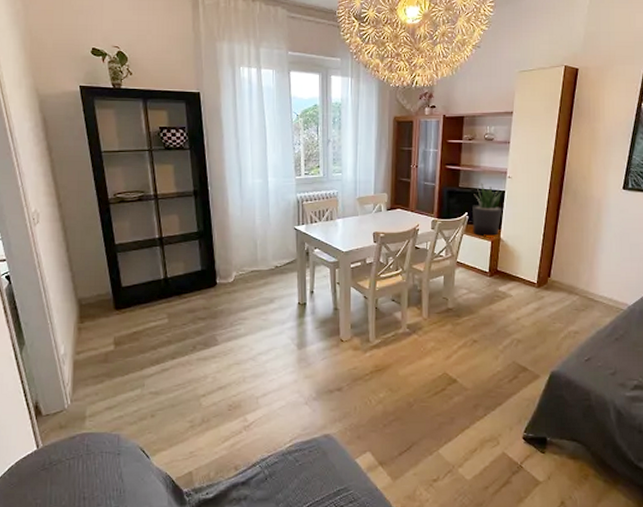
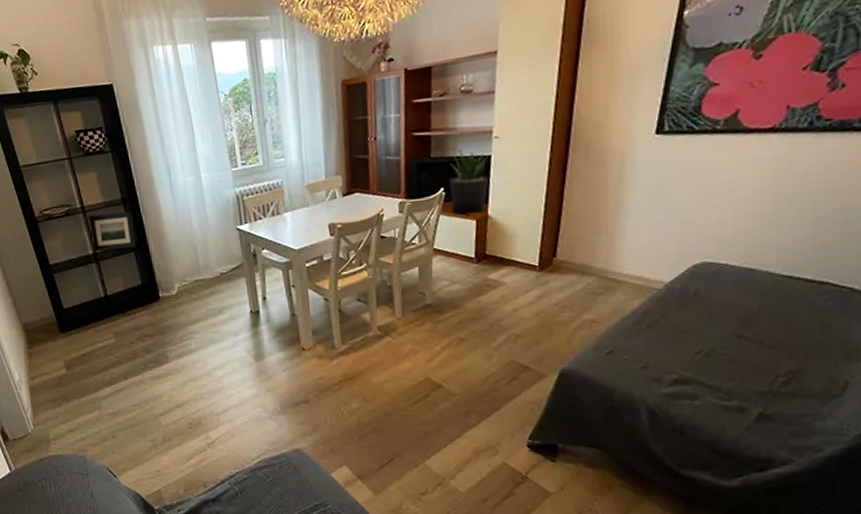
picture frame: none [160,203,202,236] -> present [88,211,137,251]

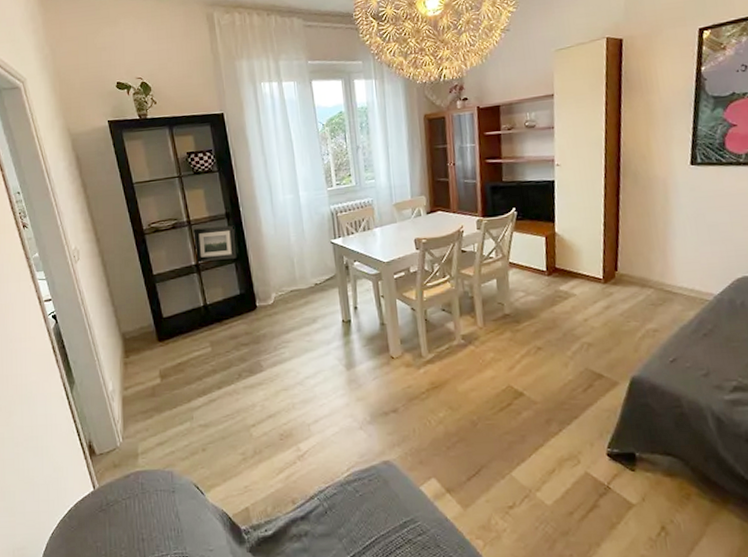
planter: present [449,149,490,215] -> none [520,174,555,232]

